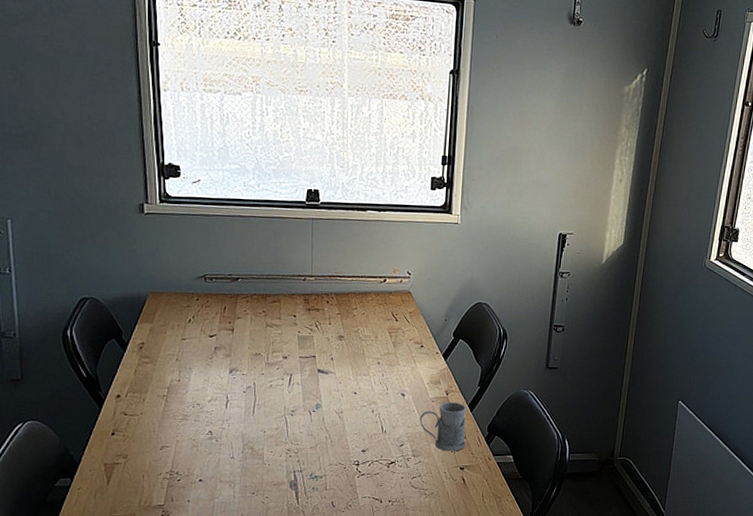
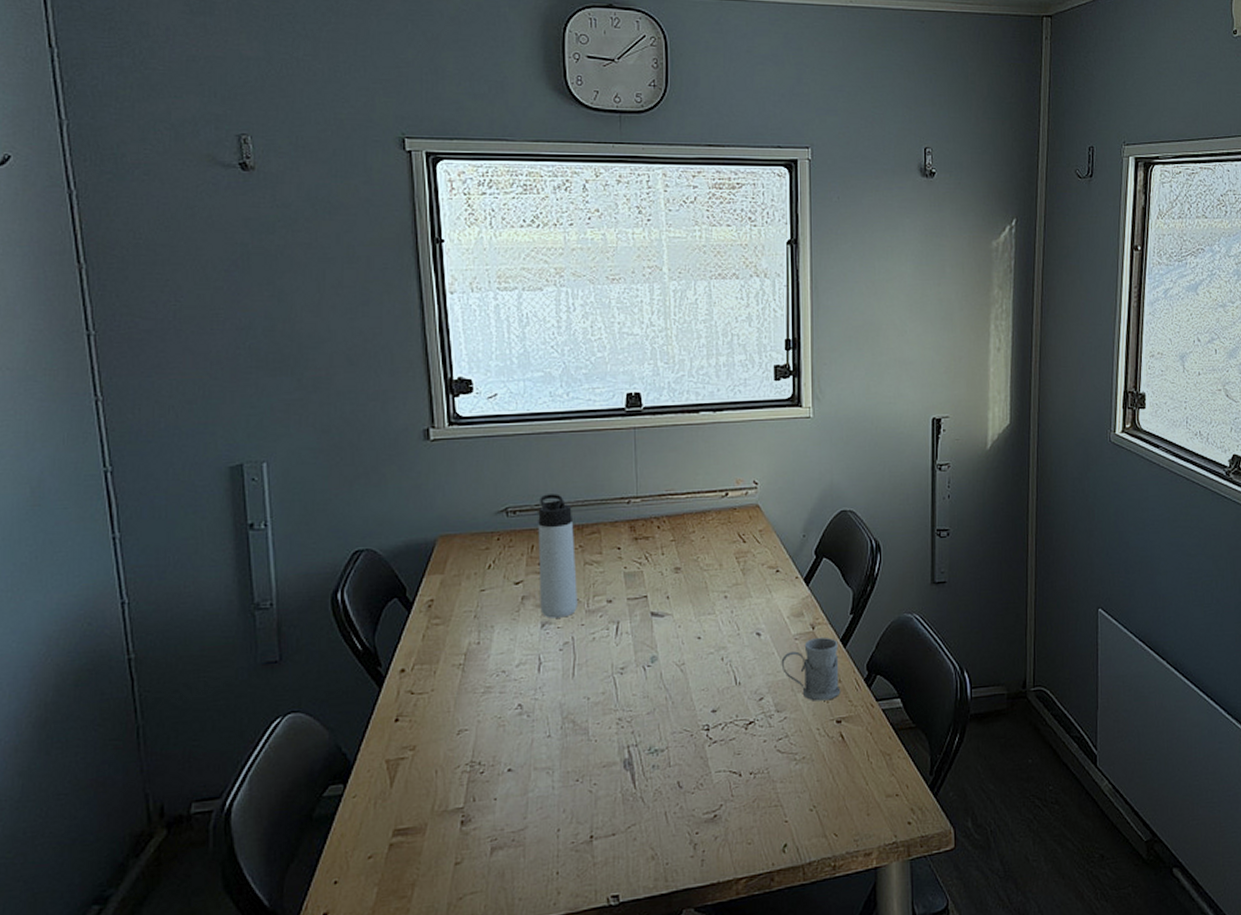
thermos bottle: none [229,266,260,367] -> present [538,494,577,618]

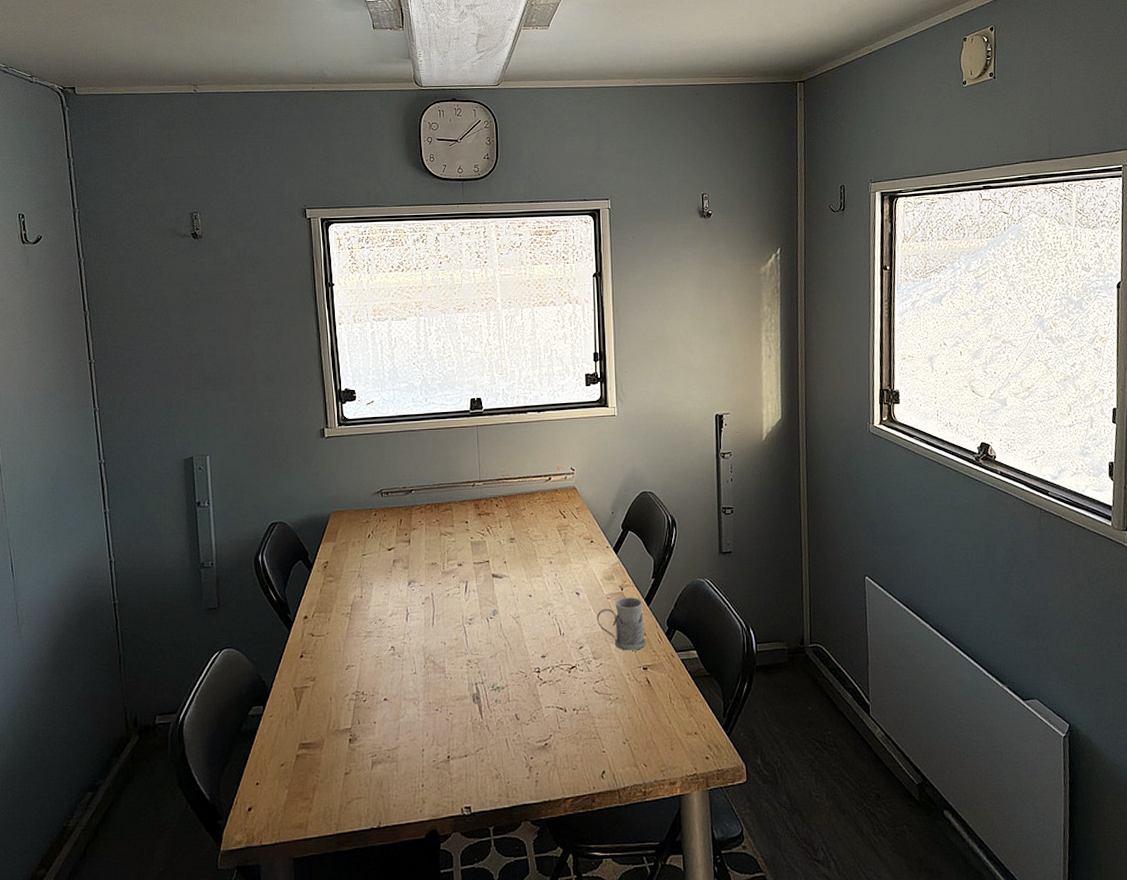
thermos bottle: present [538,494,577,618] -> none [405,478,435,578]

